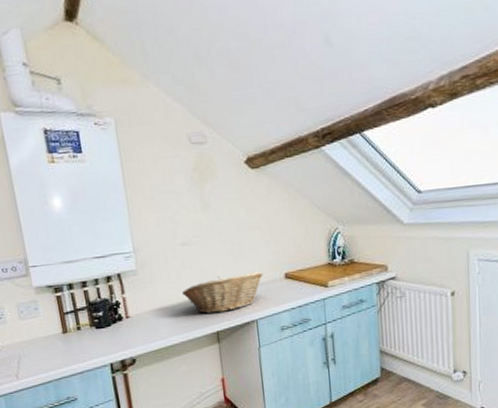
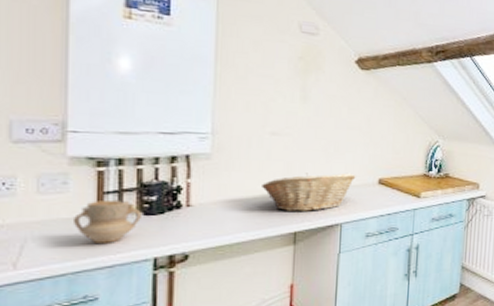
mug: none [48,318,95,355] -> present [74,199,141,243]

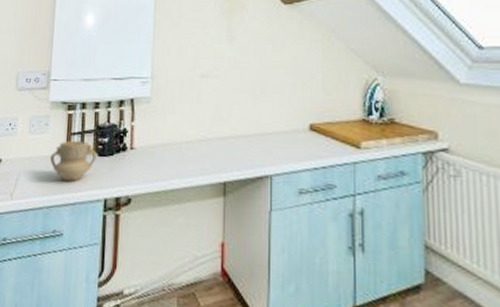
fruit basket: present [262,173,356,211] -> none [193,116,285,160]

